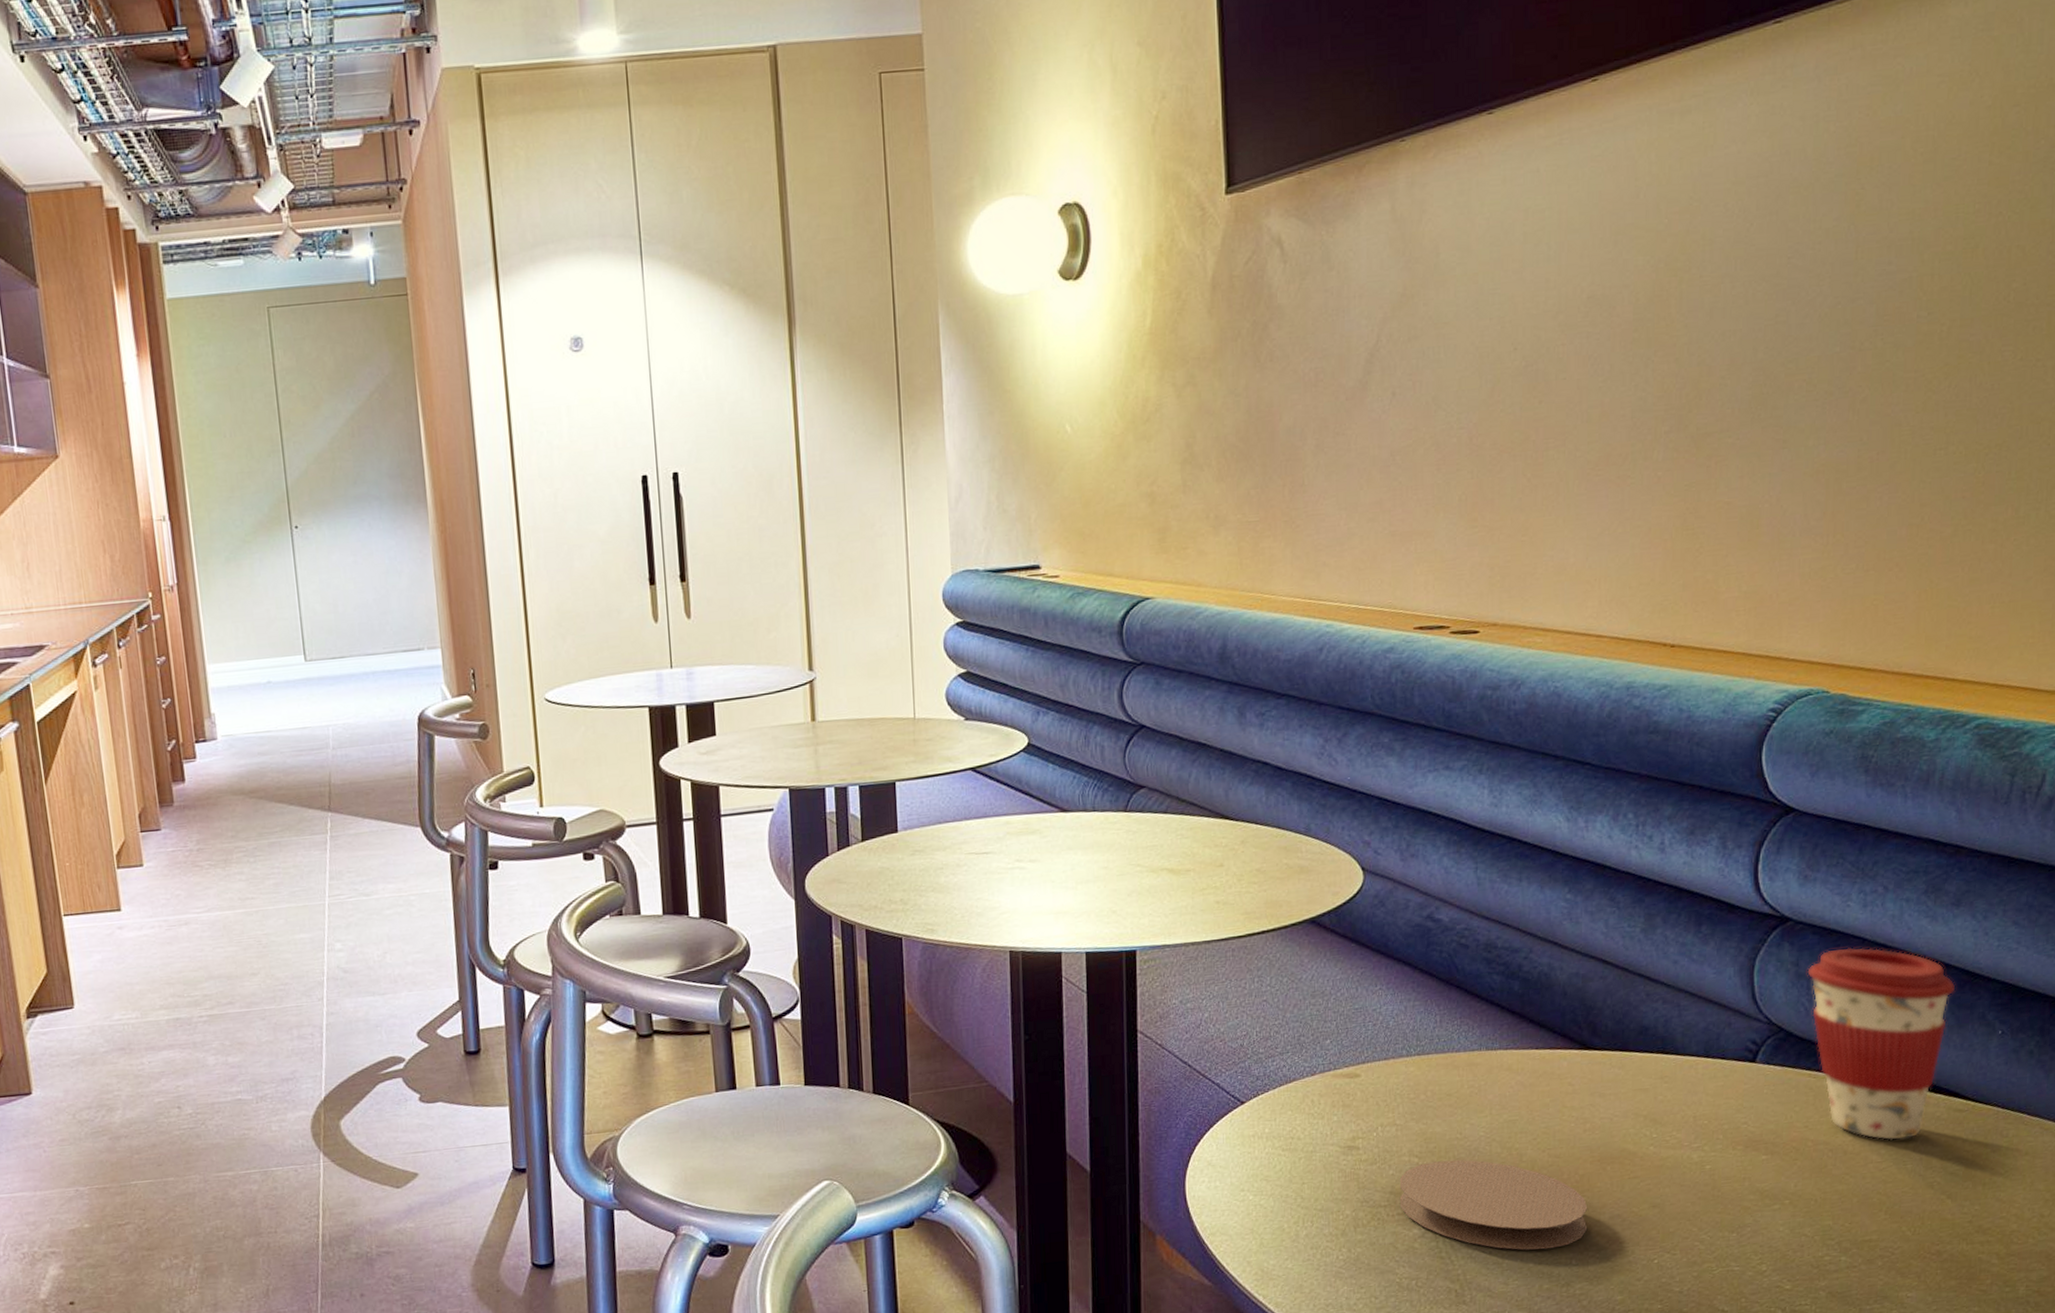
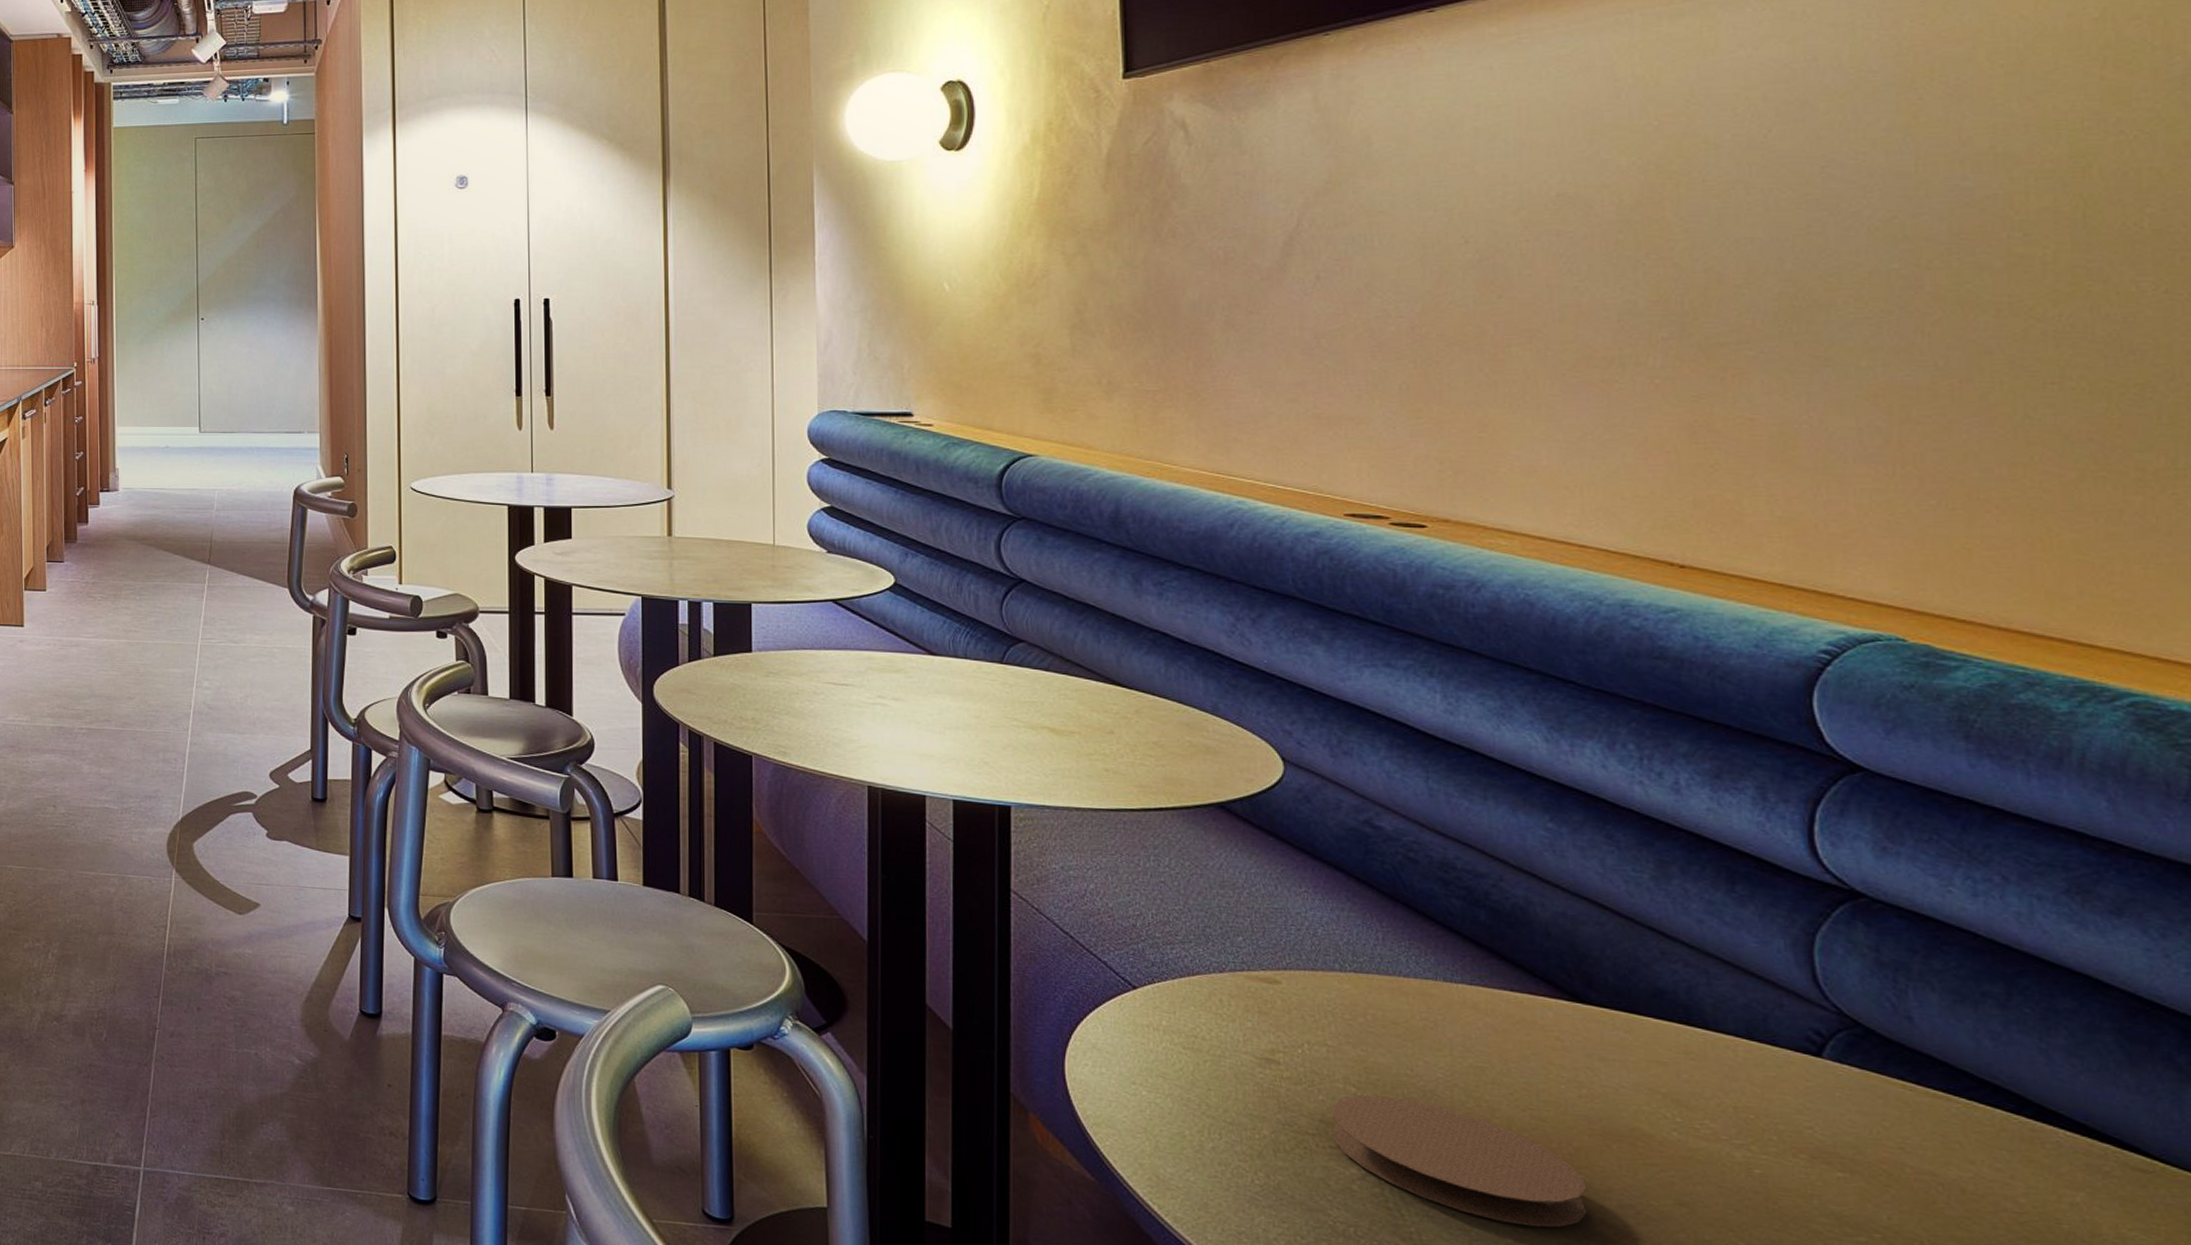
coffee cup: present [1807,947,1955,1140] -> none [1893,941,2121,1192]

